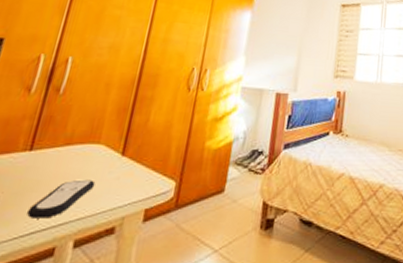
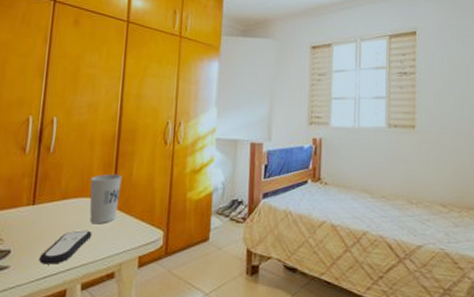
cup: none [93,119,138,173] -> present [89,173,122,224]

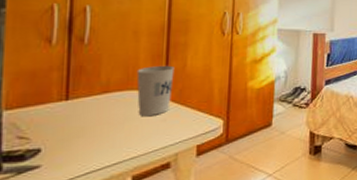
remote control: present [39,230,93,265] -> none [79,123,142,161]

